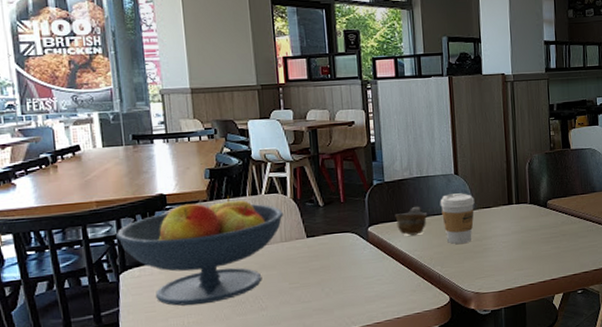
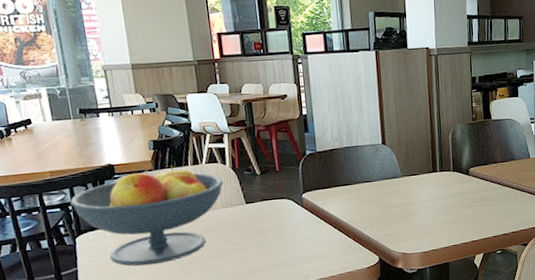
cup: present [395,207,428,236] -> none [327,175,358,201]
coffee cup: present [440,193,475,244] -> none [368,162,401,209]

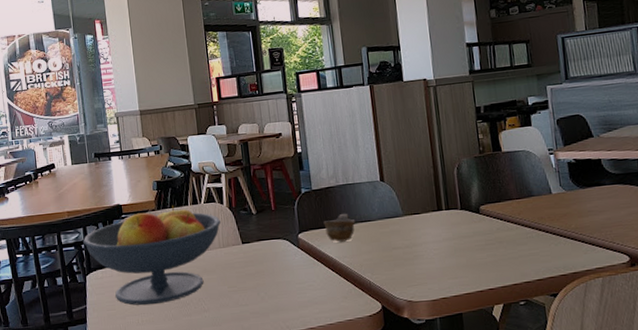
cup: none [327,175,358,201] -> present [323,214,356,242]

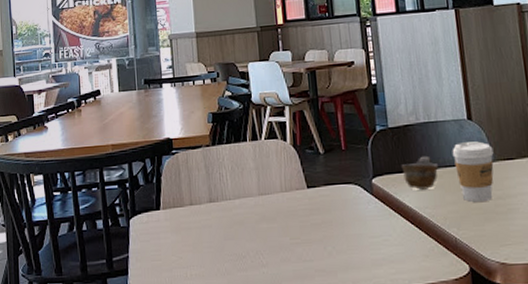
fruit bowl: present [82,205,222,306] -> none [127,141,284,257]
coffee cup: none [367,199,403,251] -> present [452,141,494,202]

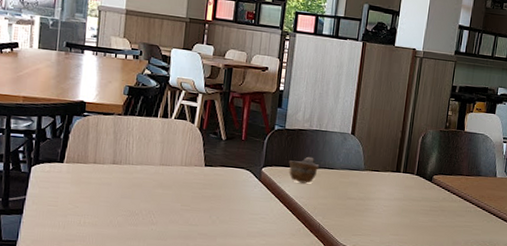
coffee cup: present [452,141,494,202] -> none [332,151,366,200]

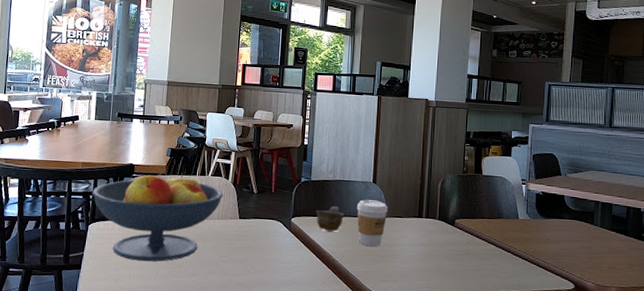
fruit bowl: none [35,114,189,209] -> present [91,173,224,262]
coffee cup: none [332,151,366,200] -> present [356,199,388,246]

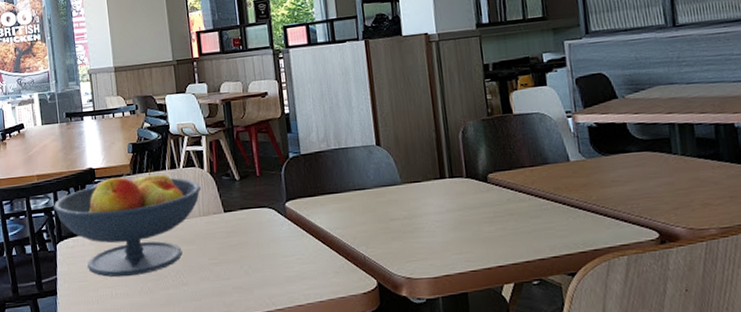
cup: present [316,207,345,232] -> none [313,181,349,212]
coffee cup: present [356,199,388,246] -> none [361,166,401,222]

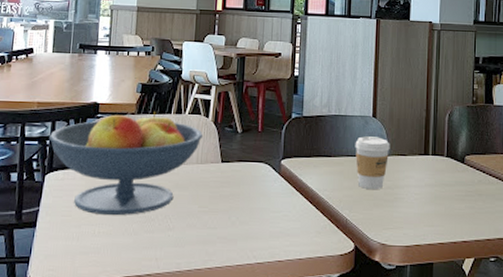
coffee cup: none [361,166,401,222] -> present [355,136,390,189]

